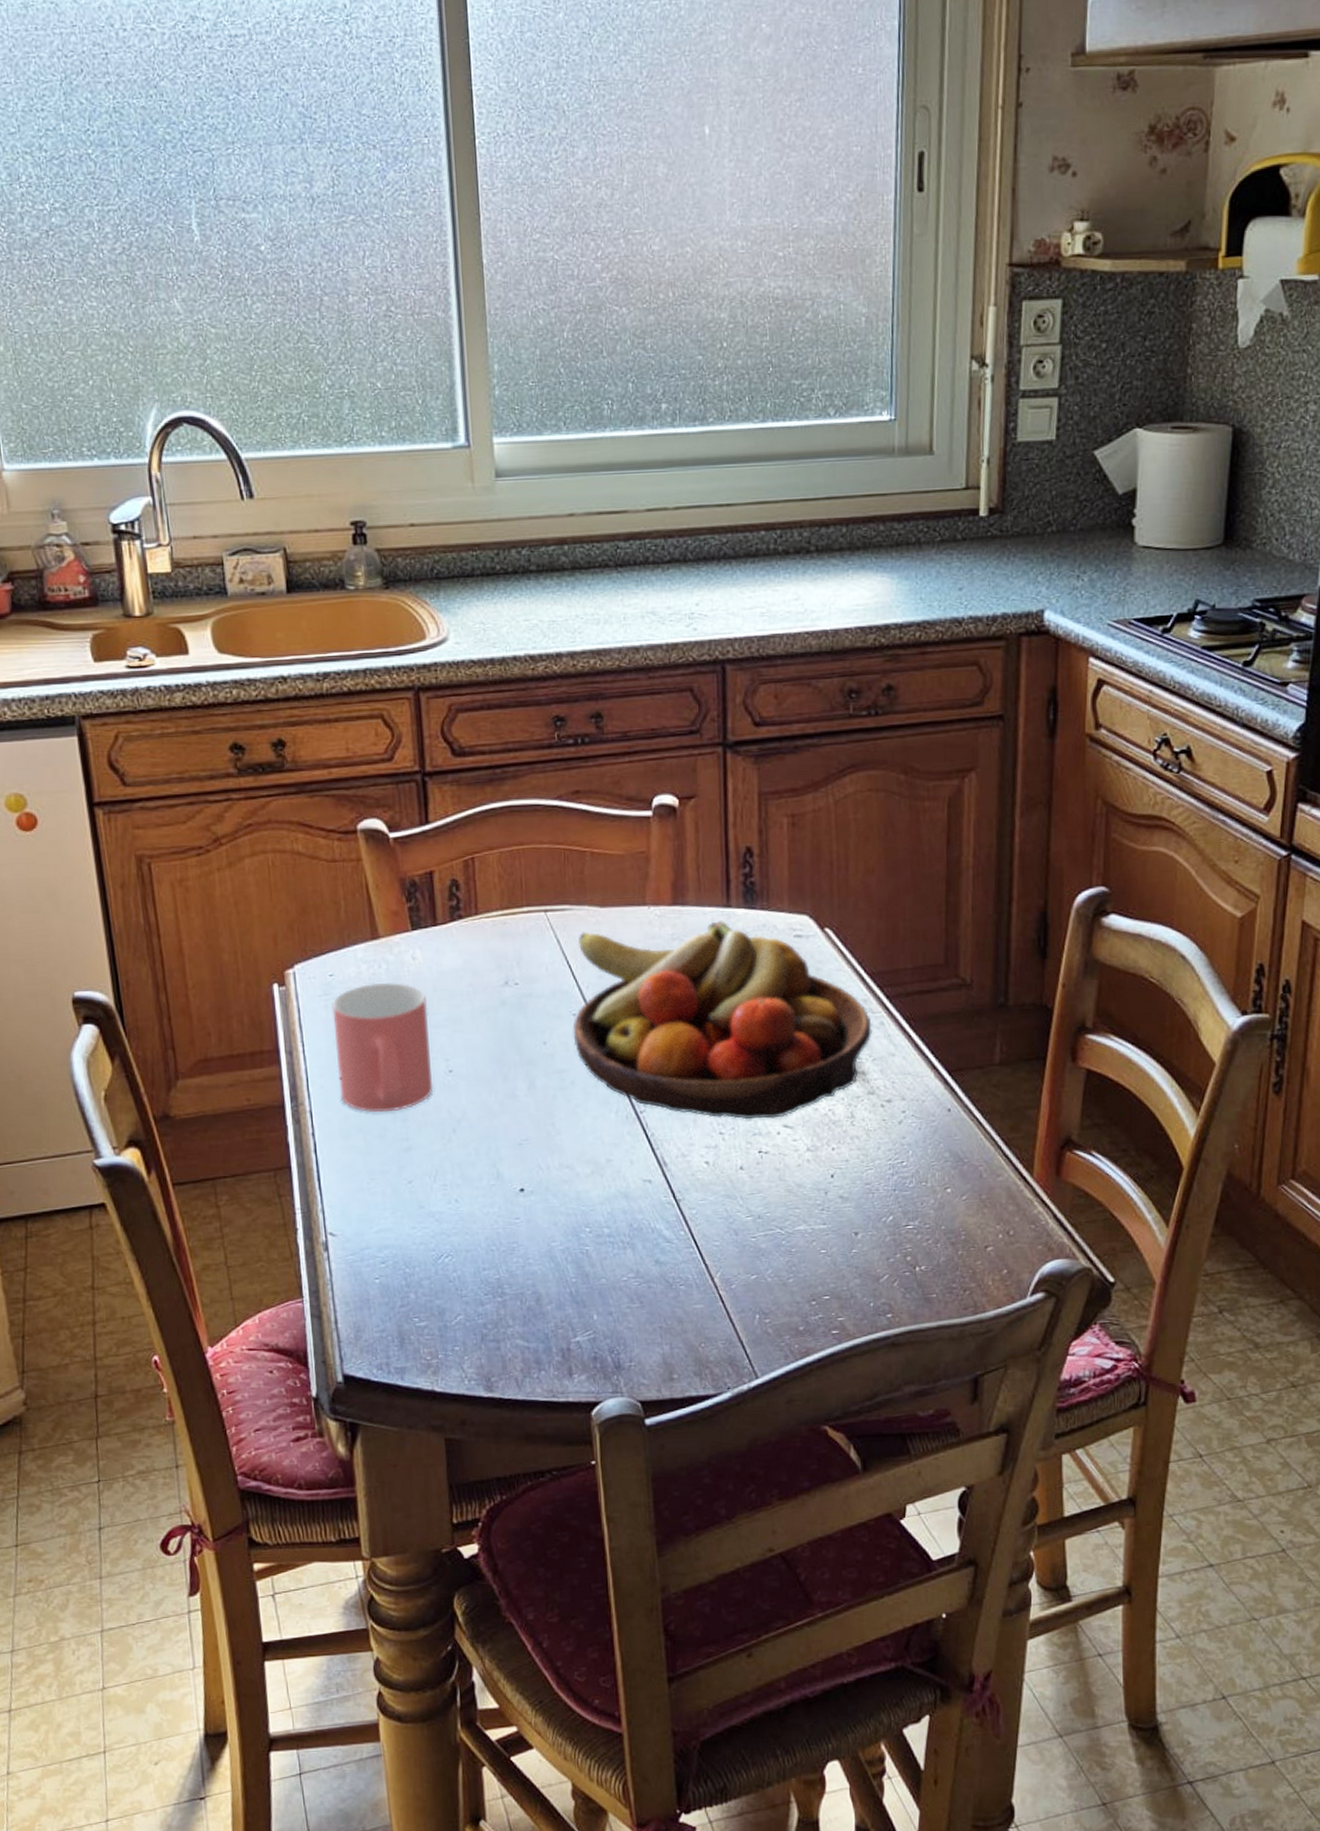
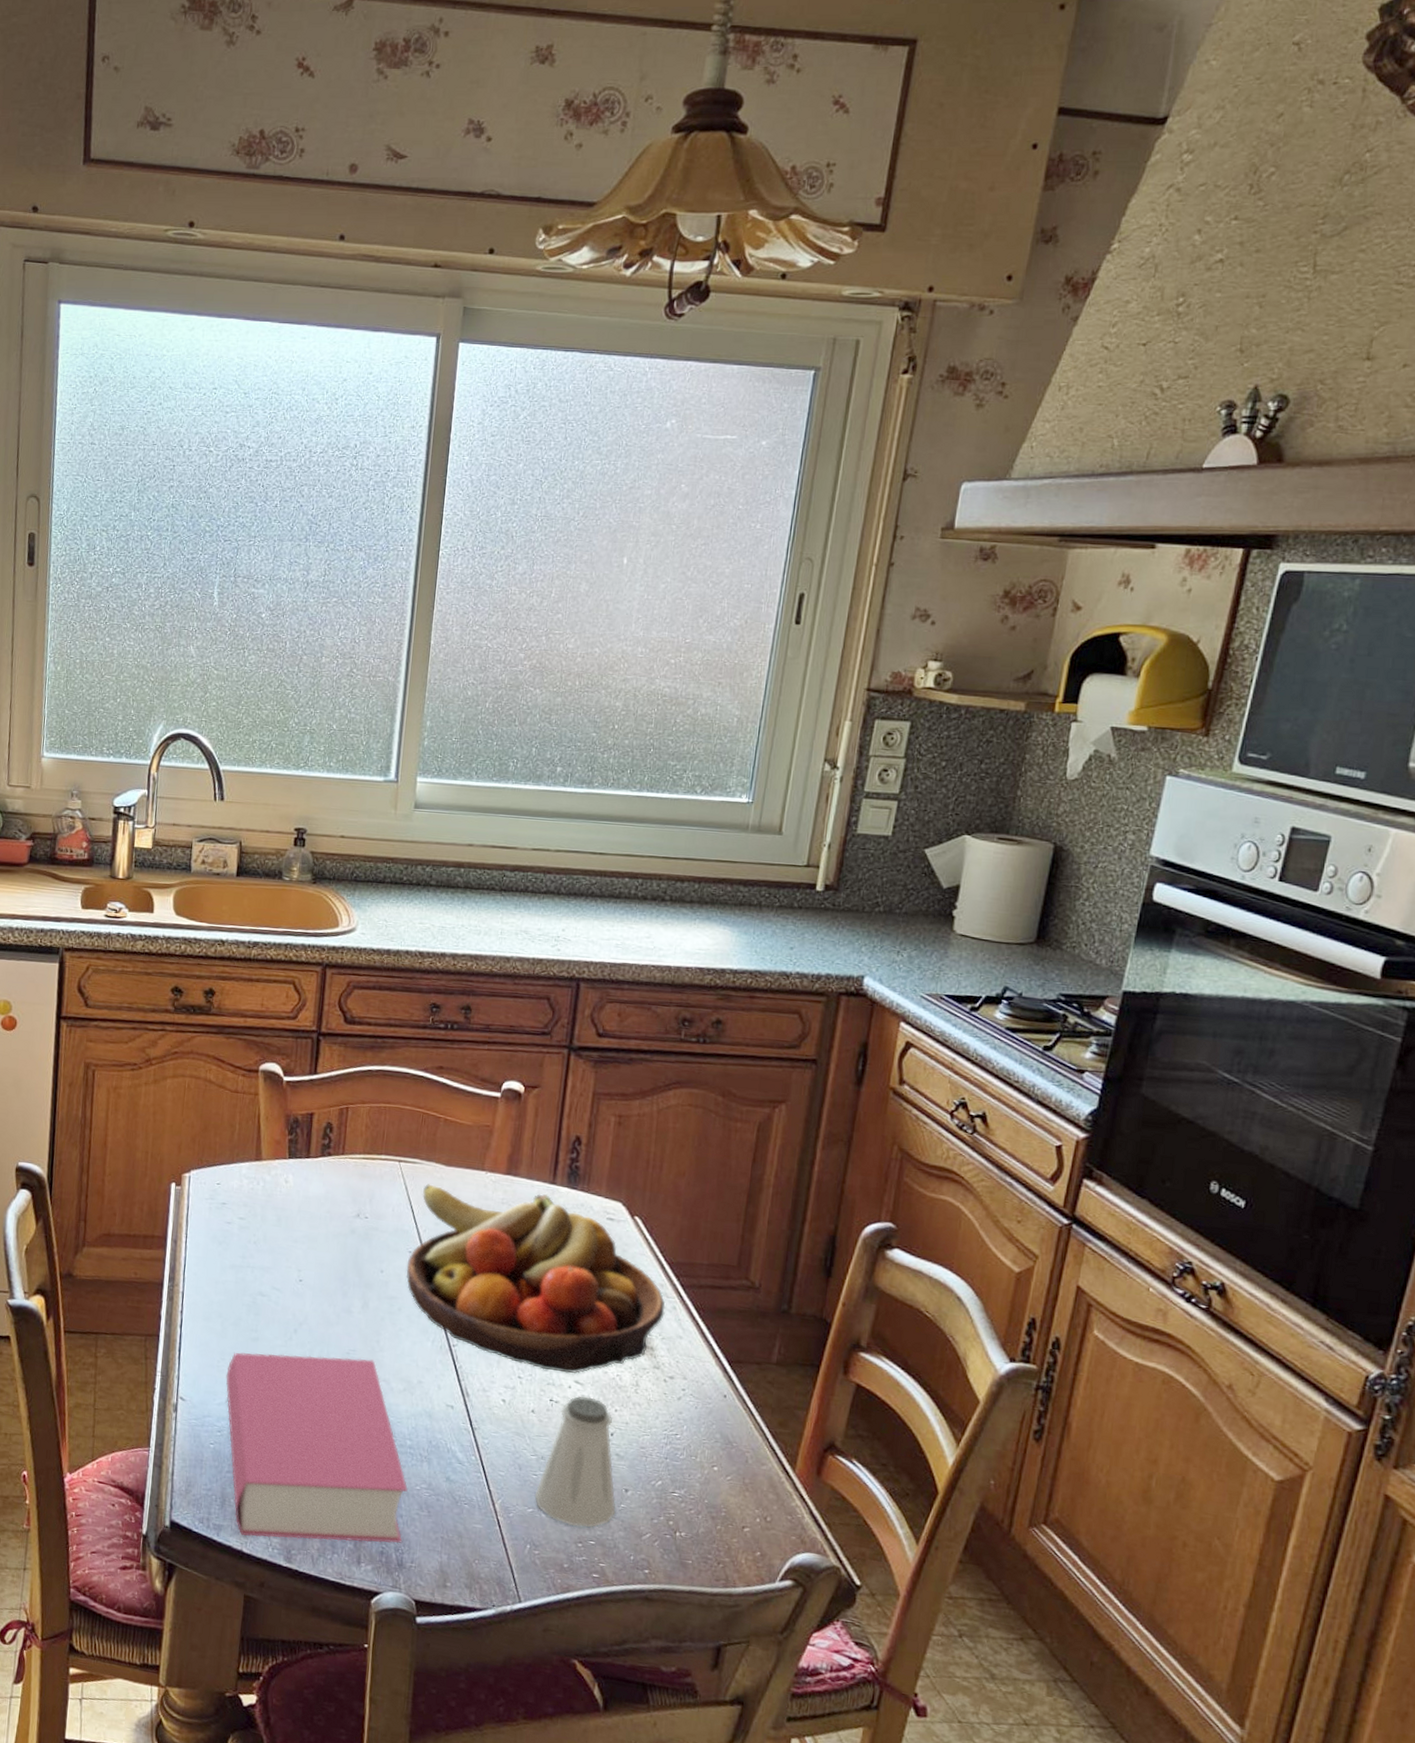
mug: present [332,982,432,1113] -> none [208,1196,292,1306]
book: none [380,1146,617,1374] -> present [226,1352,408,1543]
saltshaker: none [756,1140,848,1284] -> present [534,1395,616,1528]

